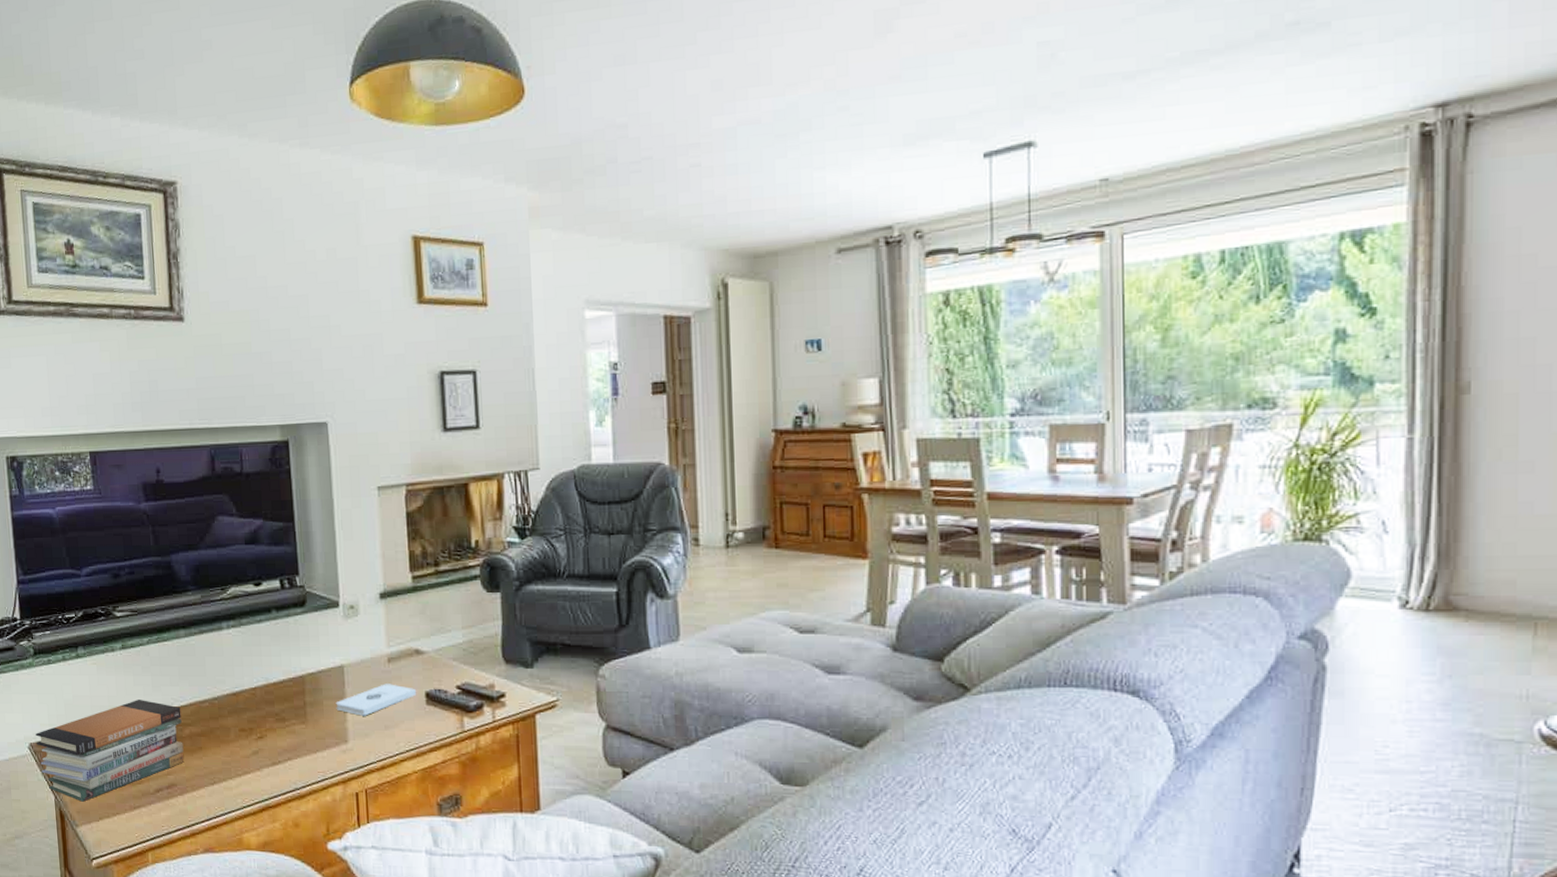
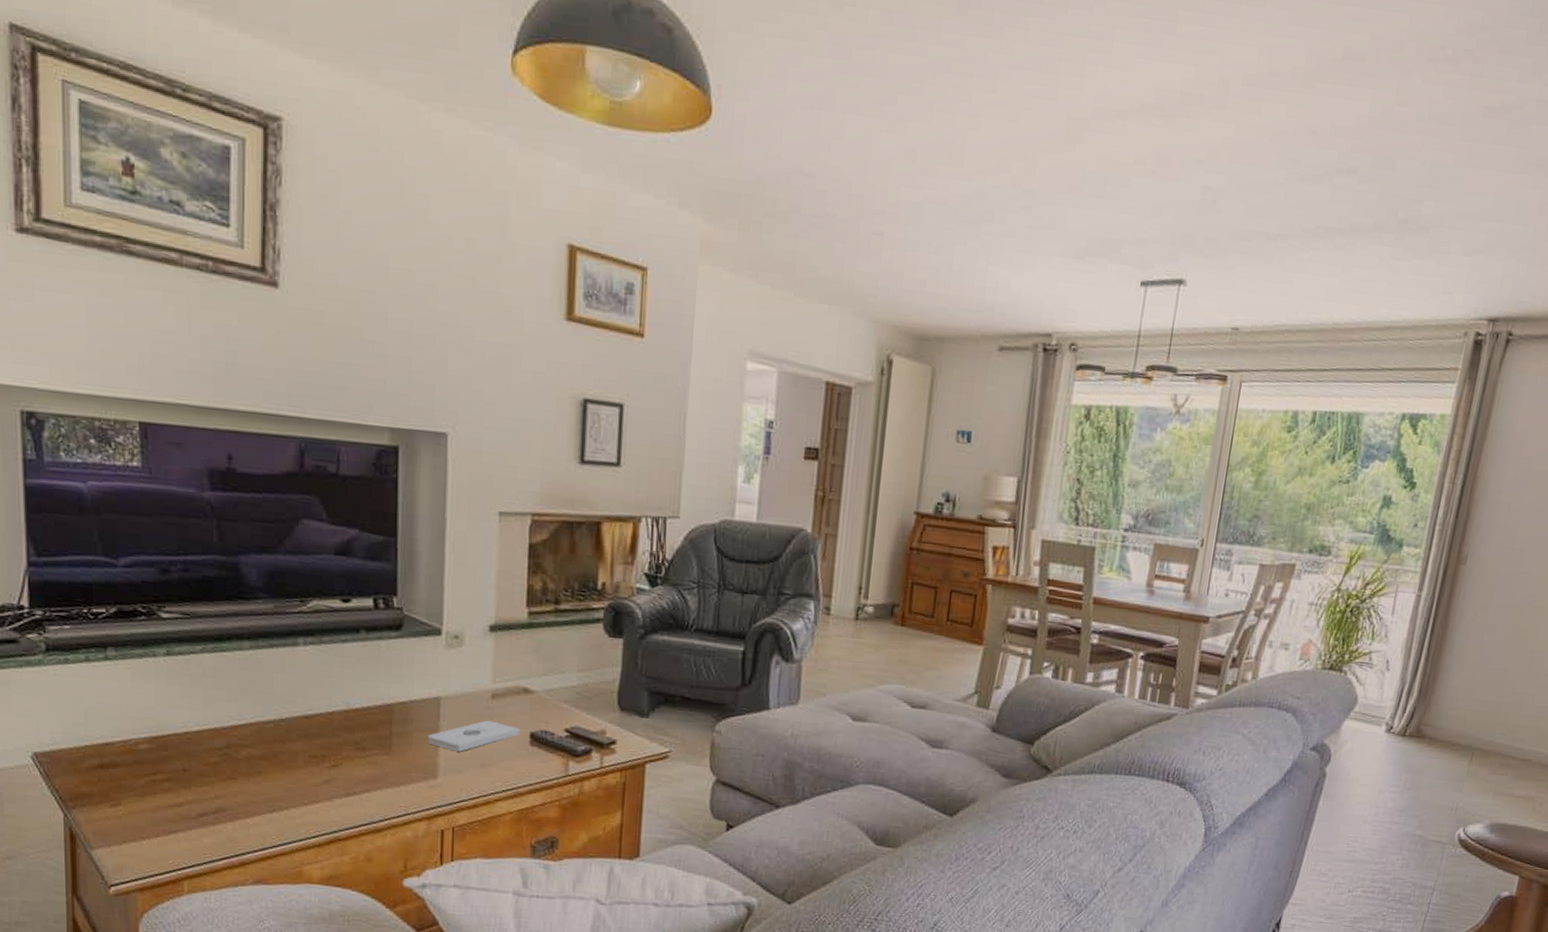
book stack: present [35,700,185,802] -> none [42,713,238,822]

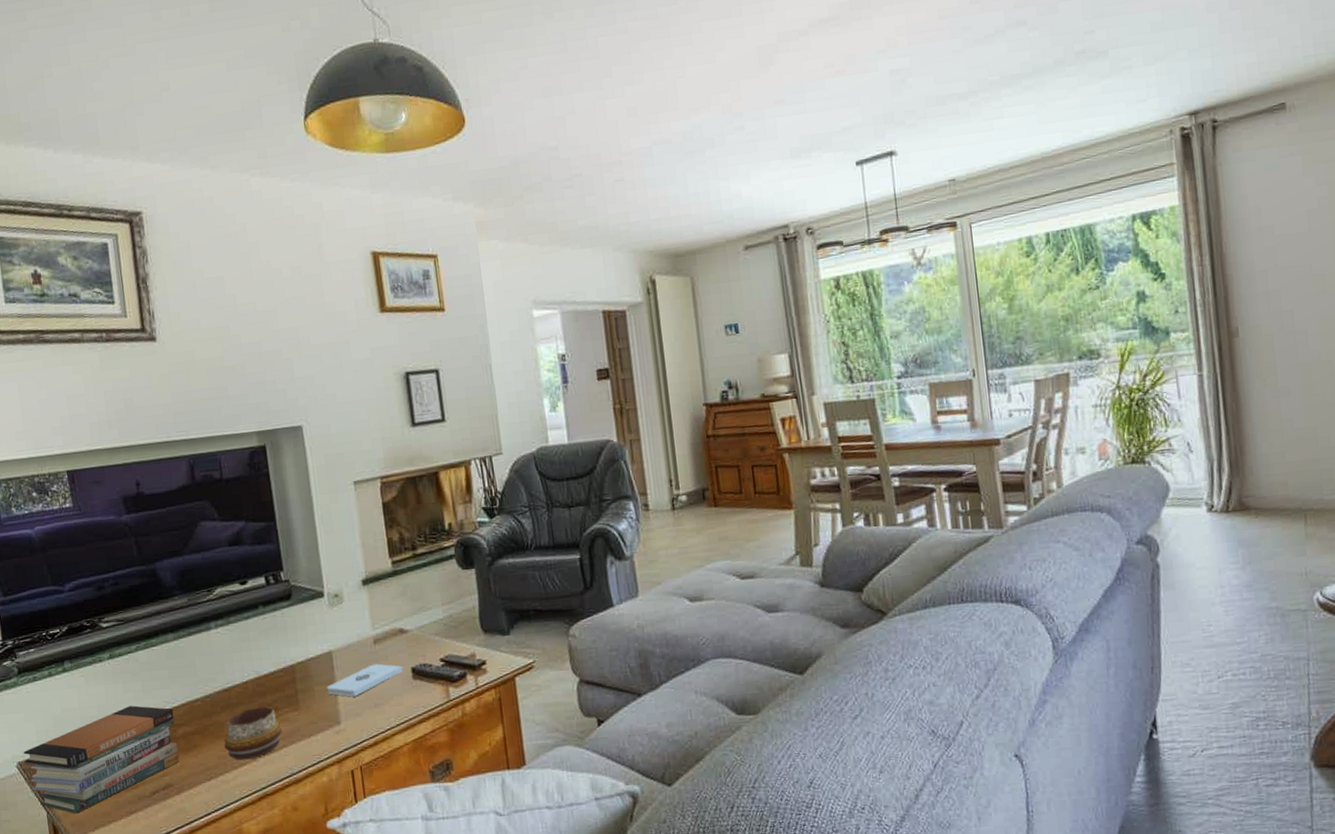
book stack: none [42,713,238,822] -> present [23,705,180,814]
decorative bowl: none [295,742,367,798] -> present [224,706,282,760]

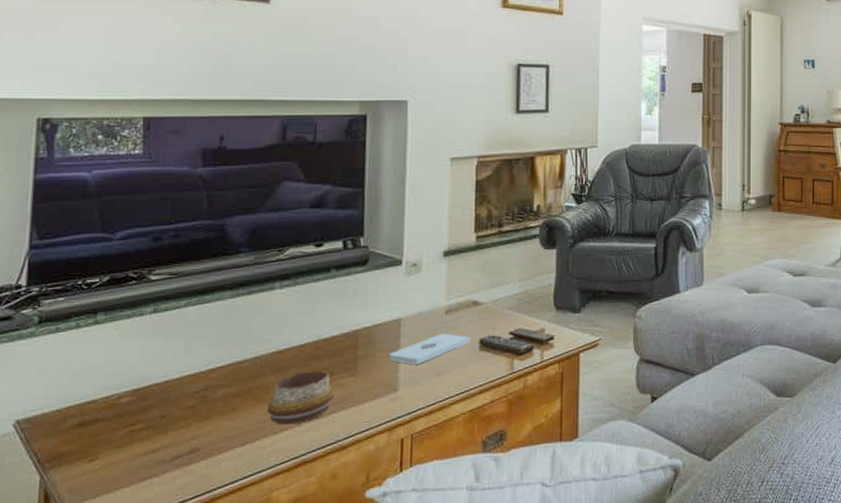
book stack: present [23,705,180,814] -> none [24,364,216,479]

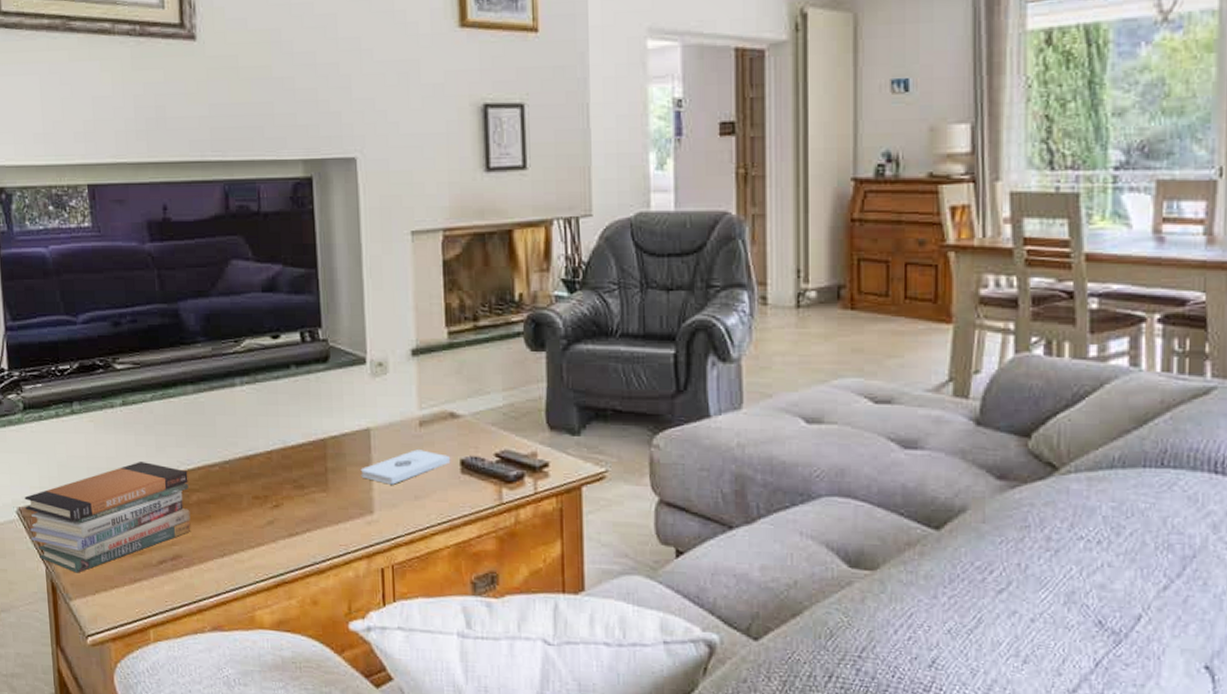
book stack: none [24,364,216,479] -> present [24,462,191,573]
decorative bowl: present [267,371,334,425] -> none [241,482,307,540]

